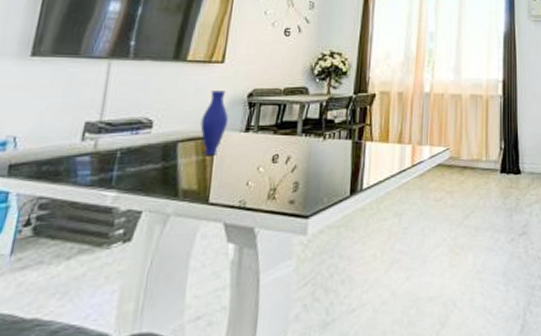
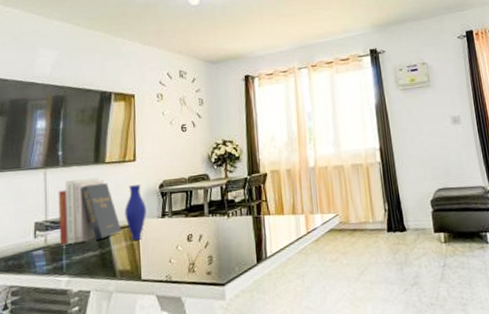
books: none [112,77,194,152] -> present [58,178,122,245]

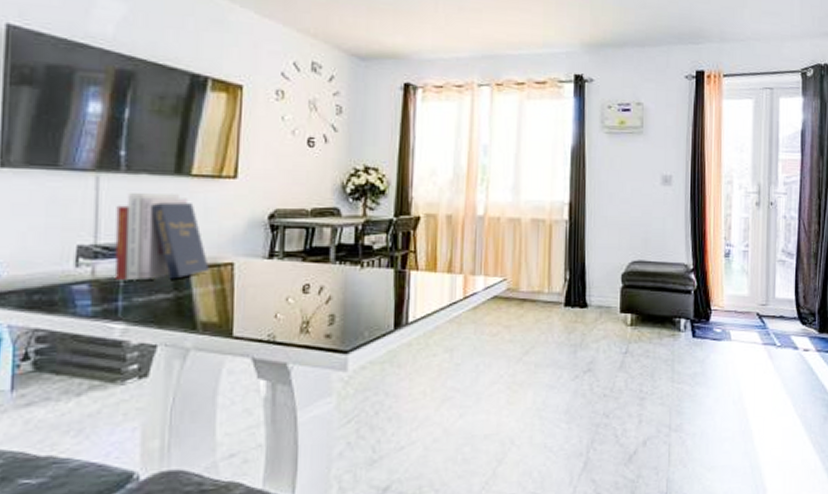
vase: present [124,184,146,241] -> none [215,211,247,284]

